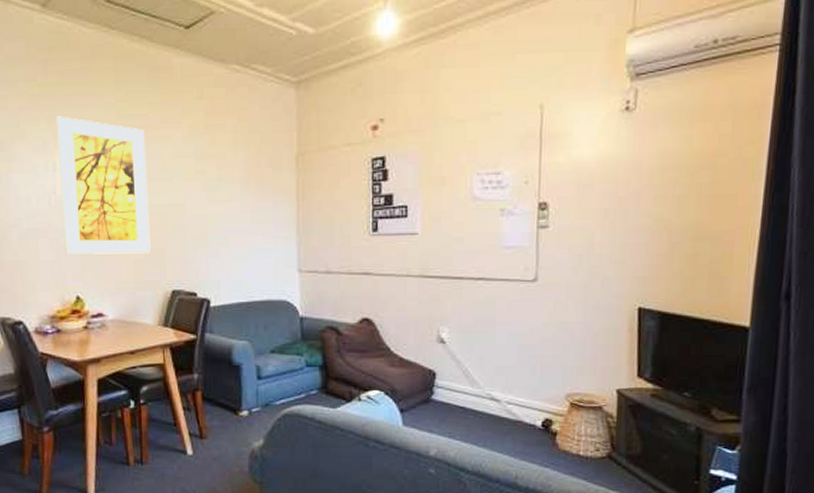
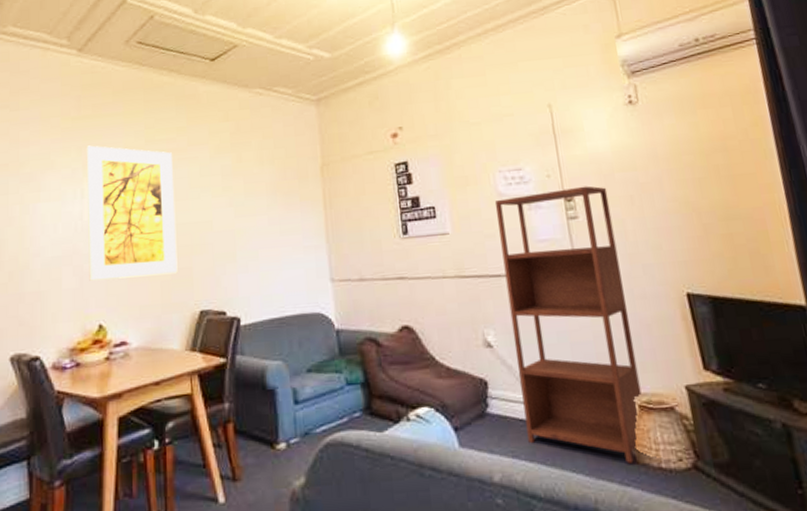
shelving unit: none [465,195,583,449] -> present [494,186,642,463]

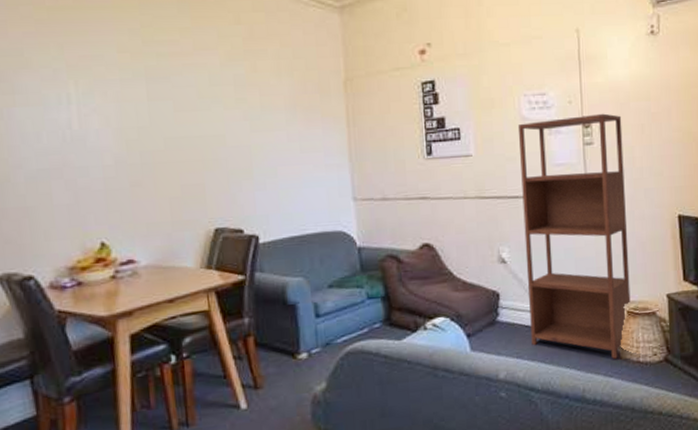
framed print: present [86,145,178,281] -> none [68,42,188,196]

